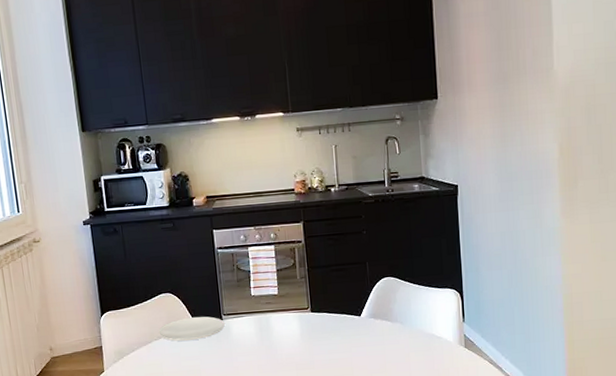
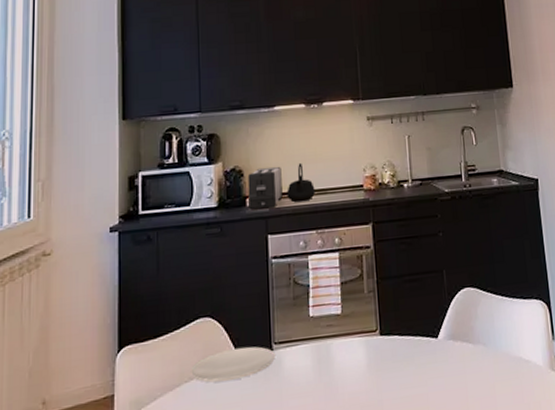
toaster: none [192,172,224,209] -> present [247,167,283,210]
kettle: none [227,169,253,203] -> present [287,162,316,203]

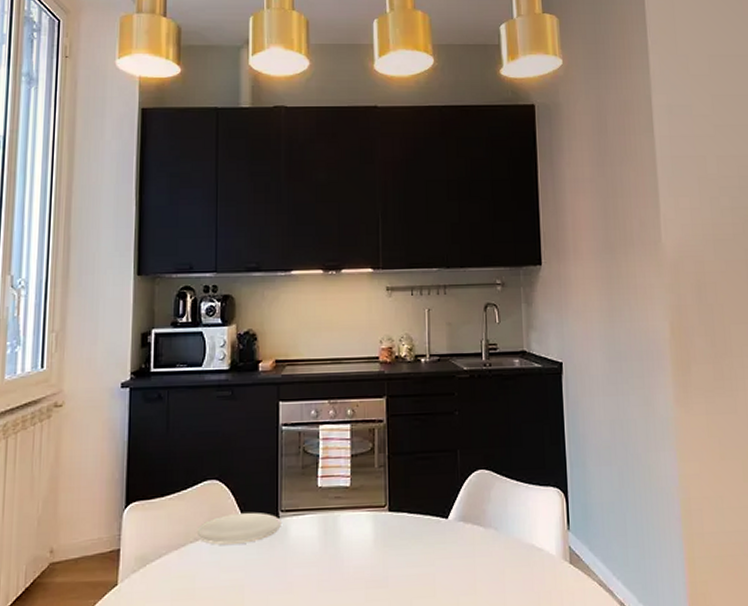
toaster: present [247,167,283,210] -> none [261,332,296,375]
kettle: present [287,162,316,203] -> none [300,330,330,371]

